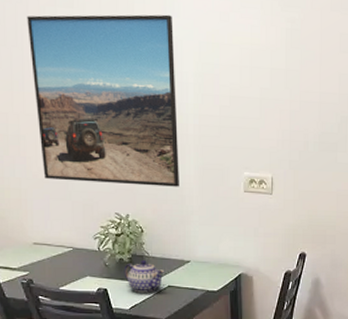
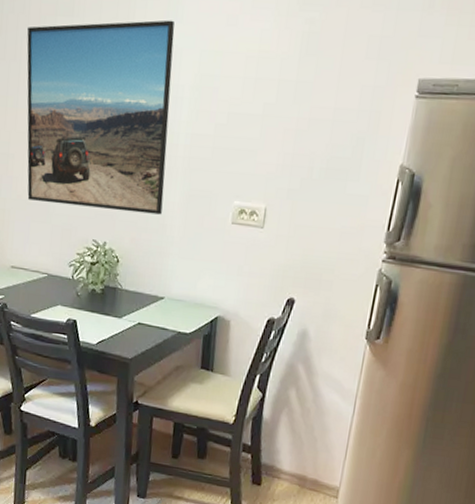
teapot: present [124,260,164,293] -> none [94,293,136,329]

